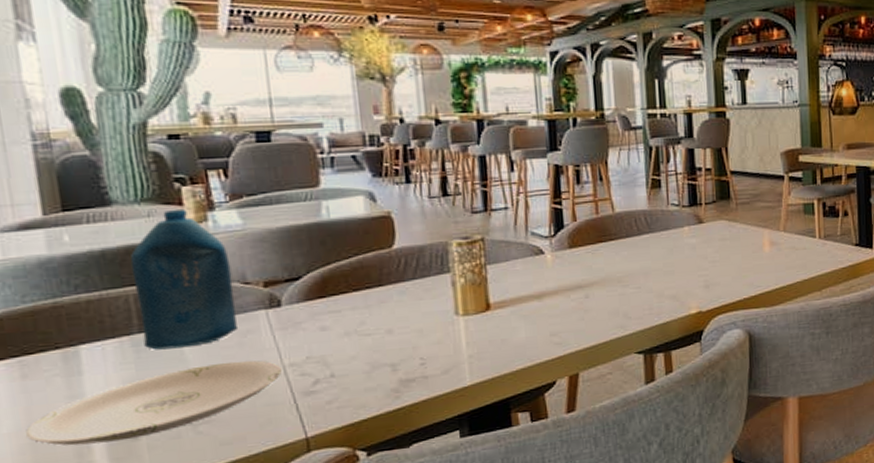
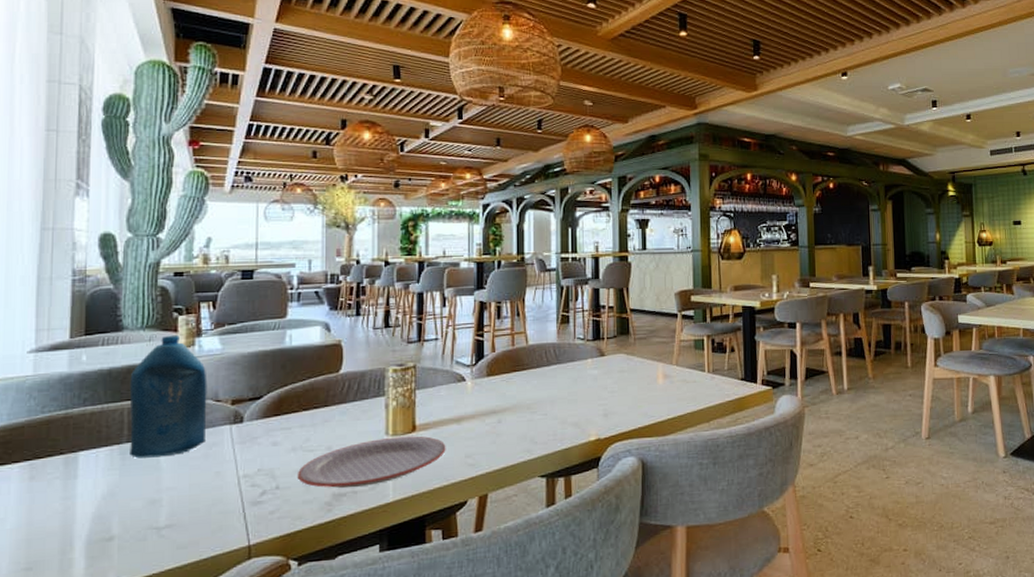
plate: present [26,361,282,446] -> none [25,471,236,543]
plate: none [354,314,528,374] -> present [297,436,446,488]

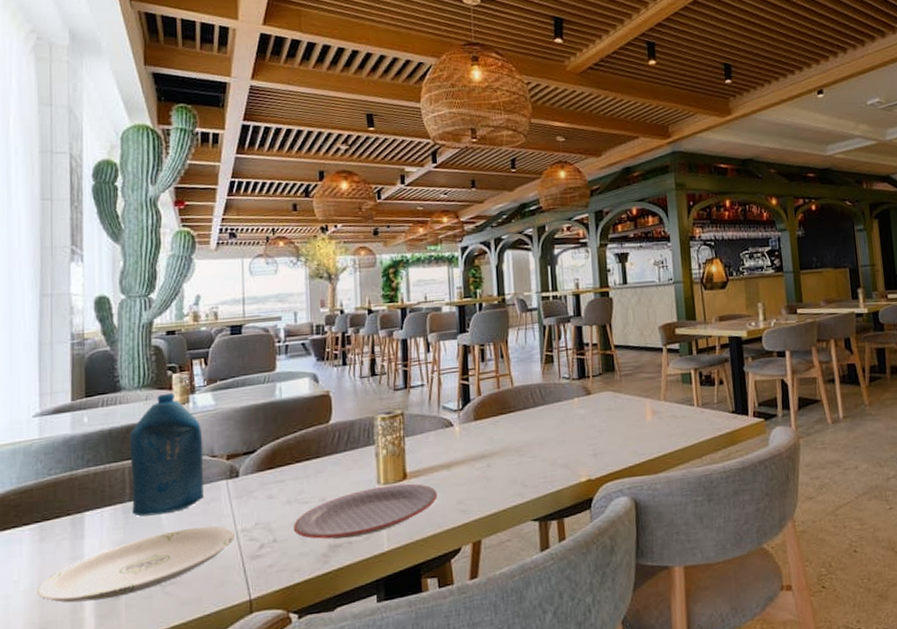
plate: none [25,471,236,543] -> present [37,526,235,603]

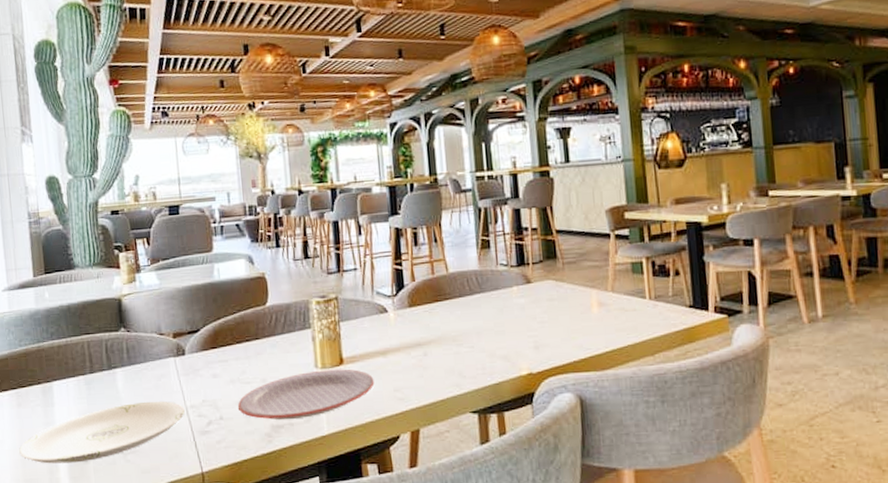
bottle: present [129,393,205,517] -> none [85,272,156,388]

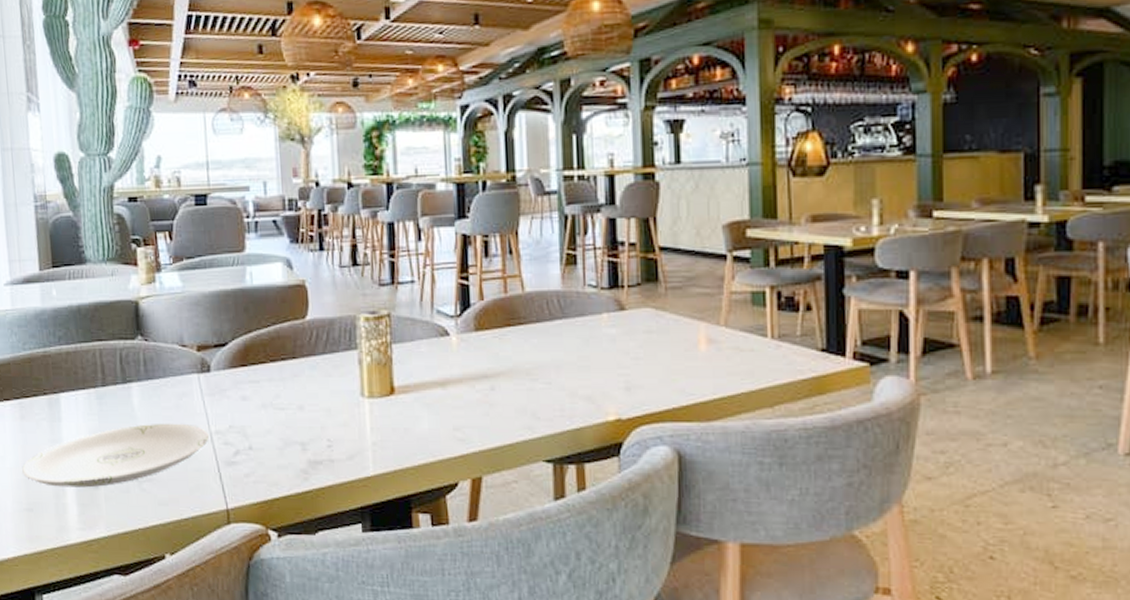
plate: present [237,369,375,420] -> none [269,399,431,456]

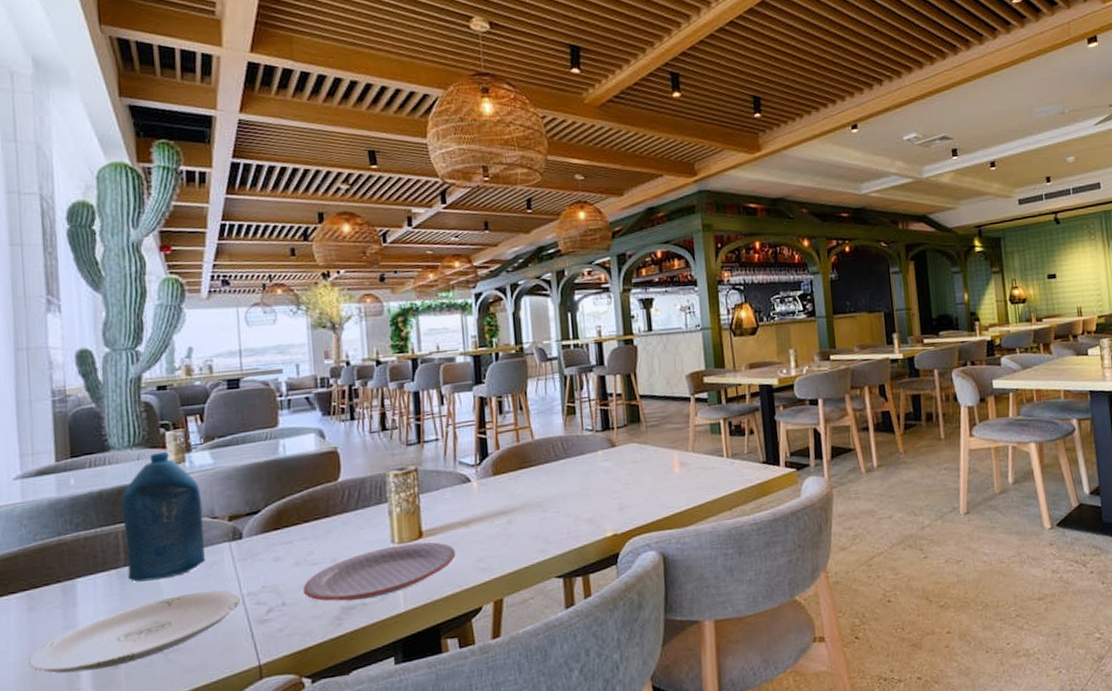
bottle: none [98,270,176,405] -> present [121,452,206,582]
plate: none [269,399,431,456] -> present [302,542,456,601]

